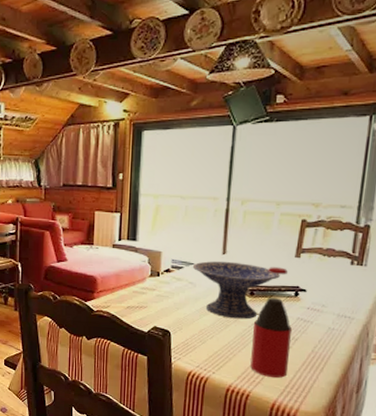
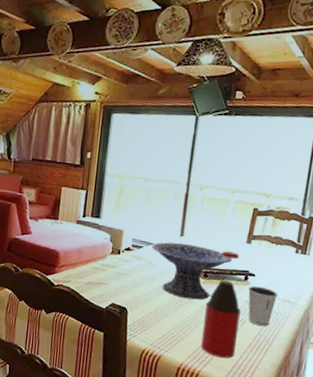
dixie cup: none [299,301,332,344] -> present [248,286,278,327]

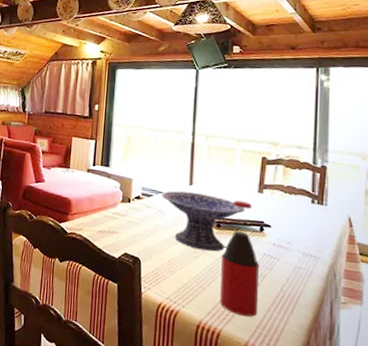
dixie cup: present [248,286,278,327] -> none [265,237,298,283]

